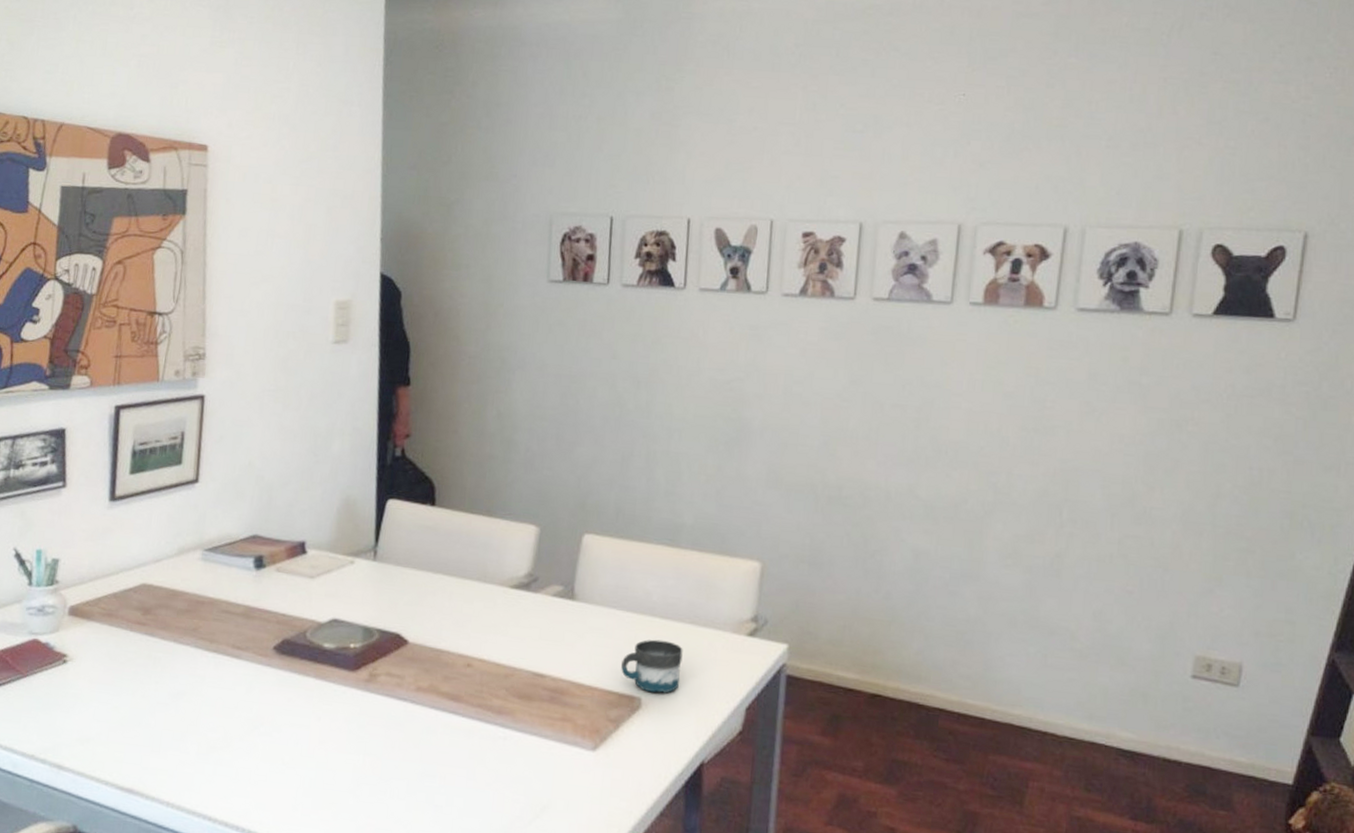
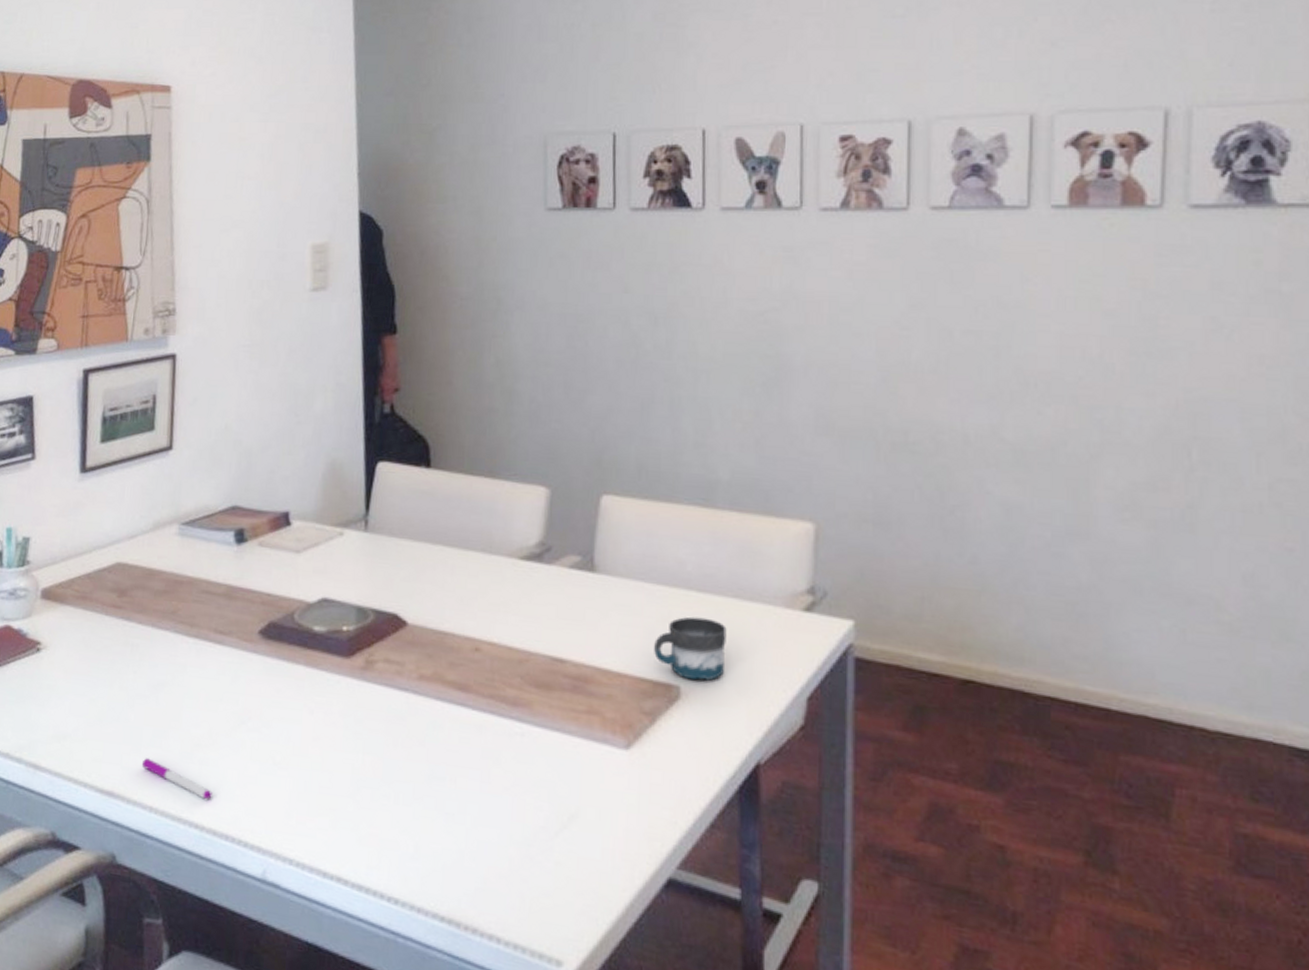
pen: none [160,759,226,796] -> present [141,758,212,801]

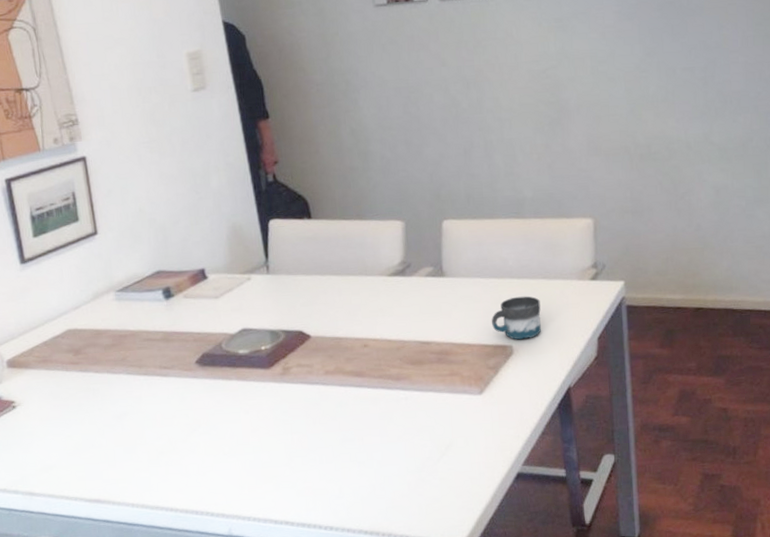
pen: present [141,758,212,801] -> none [119,469,180,490]

